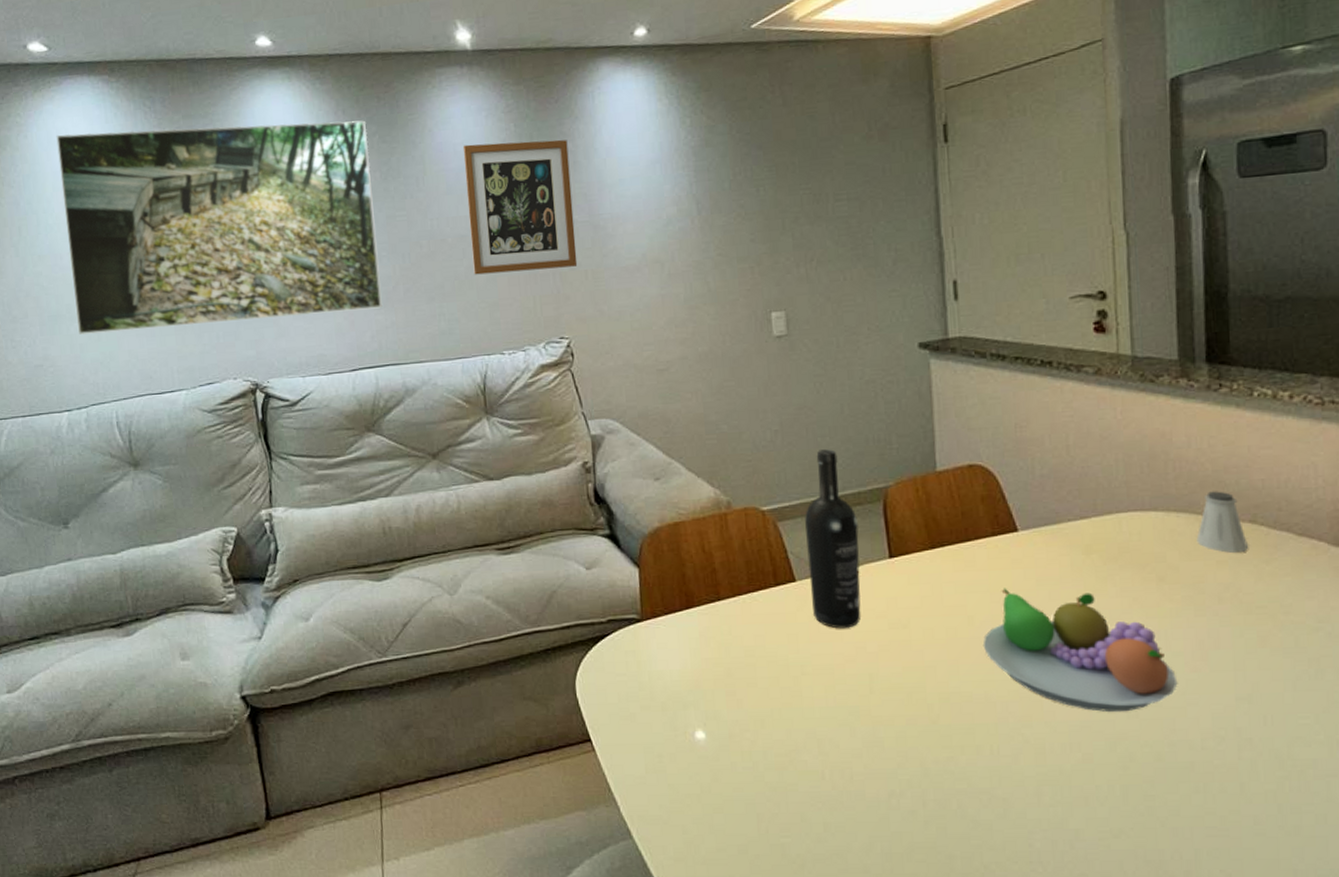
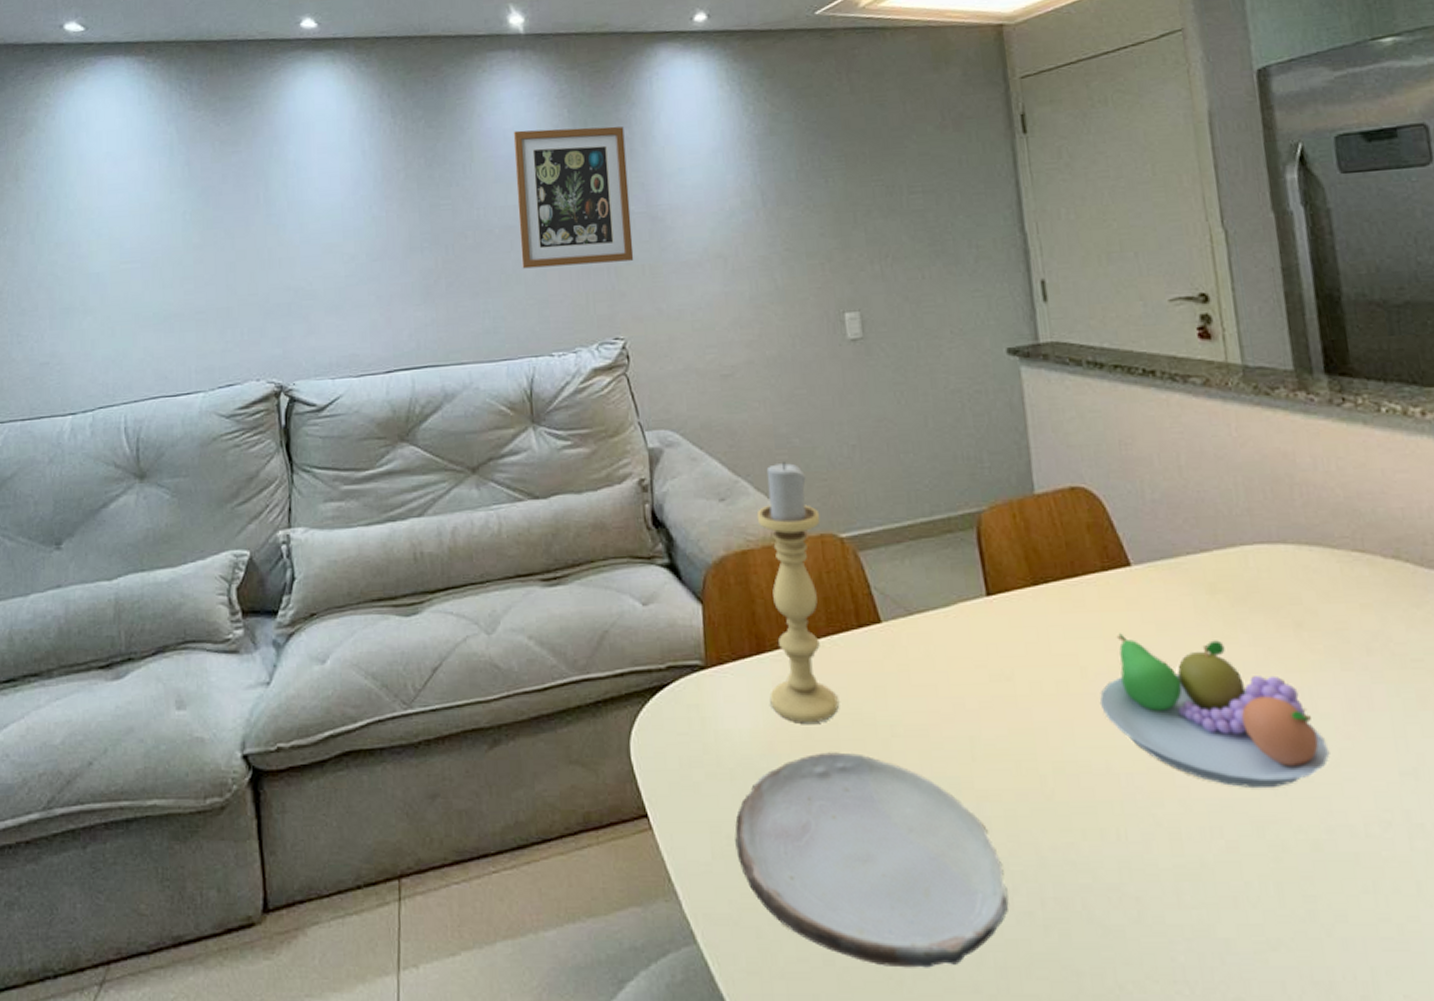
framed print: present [56,120,383,335] -> none [85,104,422,329]
plate: none [665,688,896,855] -> present [734,752,1009,968]
candle holder: none [688,446,757,665] -> present [756,462,839,723]
wine bottle: present [805,449,862,629] -> none [889,467,958,681]
saltshaker: present [1196,491,1249,554] -> none [1334,521,1396,595]

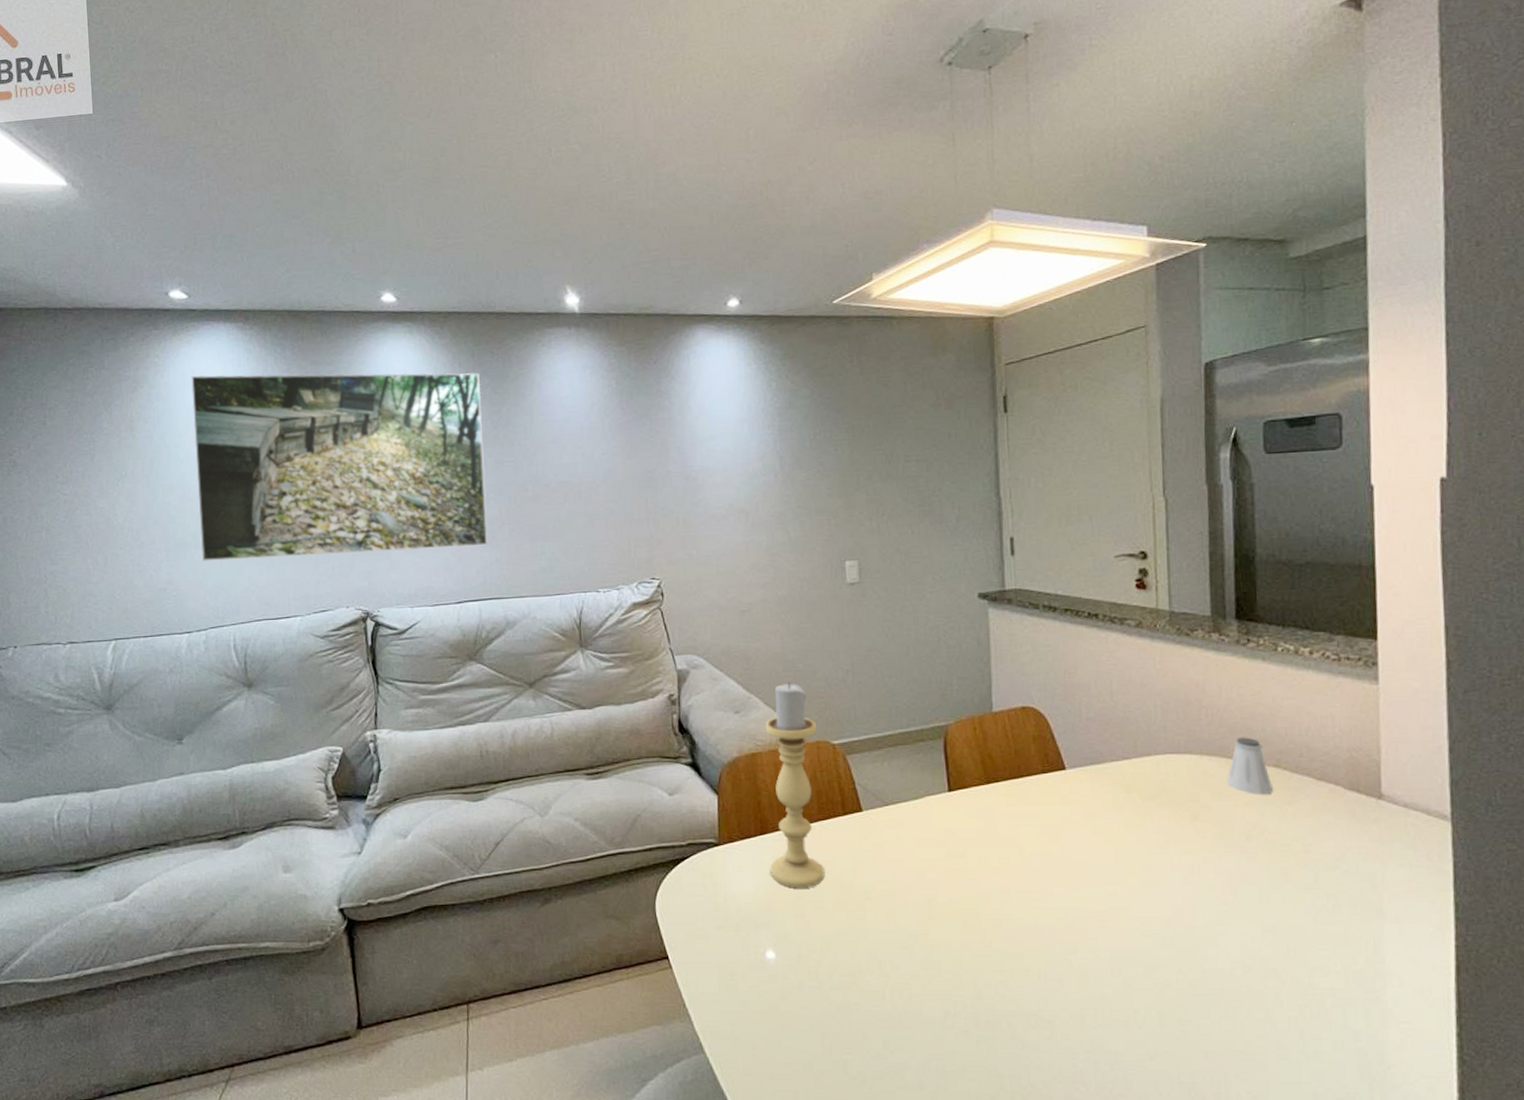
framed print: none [85,104,422,329] -> present [191,373,488,561]
wall art: present [513,126,634,269] -> none [568,397,670,518]
plate: present [734,752,1009,968] -> none [737,911,950,1071]
fruit bowl: present [1099,633,1330,789] -> none [1032,822,1209,941]
saltshaker: none [1334,521,1396,595] -> present [1226,737,1274,795]

